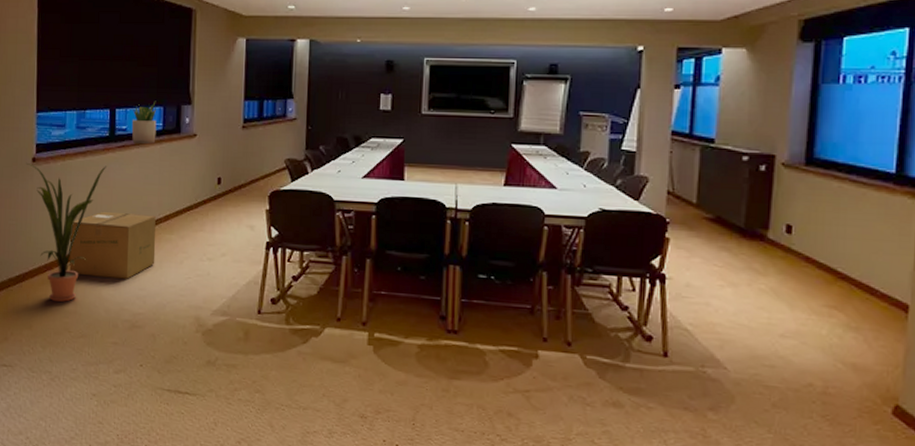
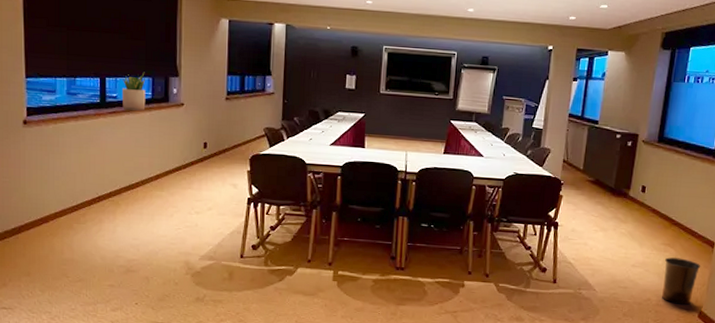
house plant: present [26,162,106,302] -> none [17,124,98,252]
box: present [69,212,156,280] -> none [64,171,148,231]
waste bin: none [829,325,890,395] -> present [661,257,701,305]

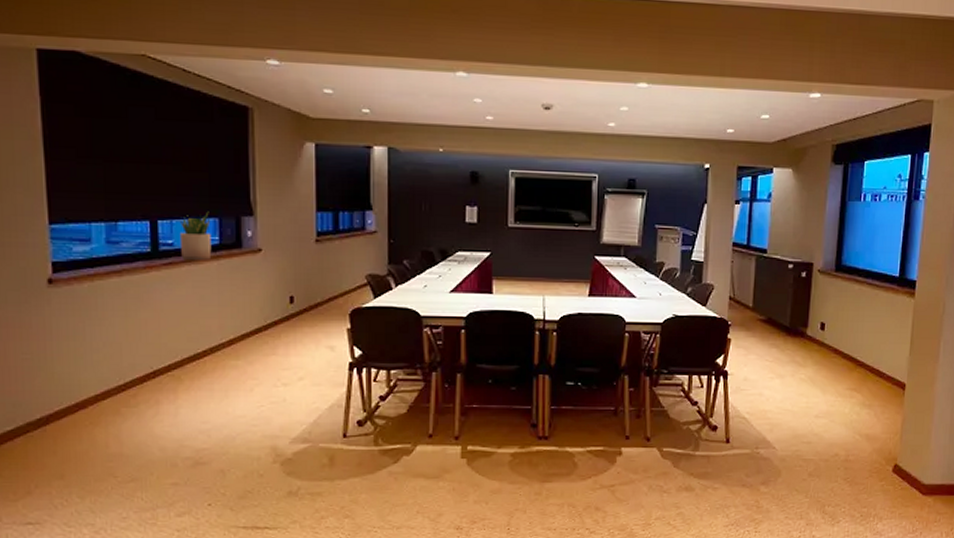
waste bin: present [661,257,701,305] -> none [850,404,892,458]

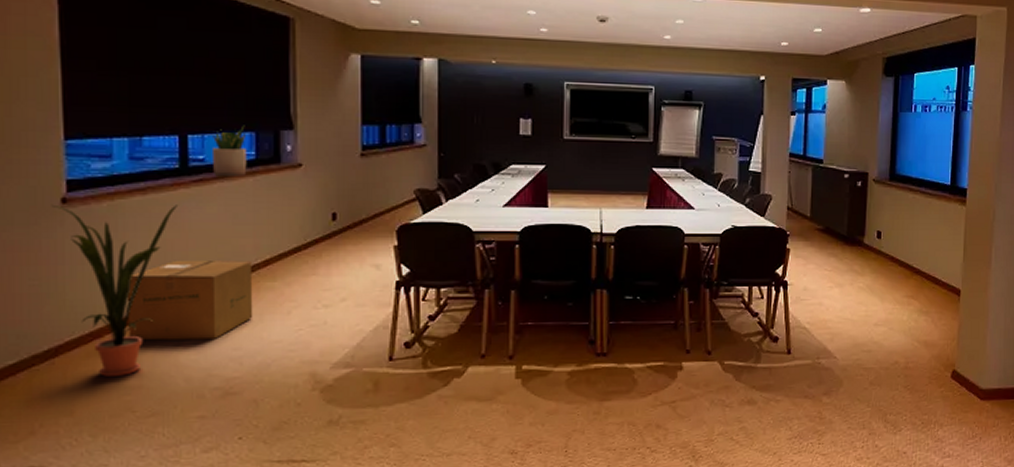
house plant: none [39,284,150,445] -> present [51,204,177,378]
box: none [107,339,220,414] -> present [126,260,253,341]

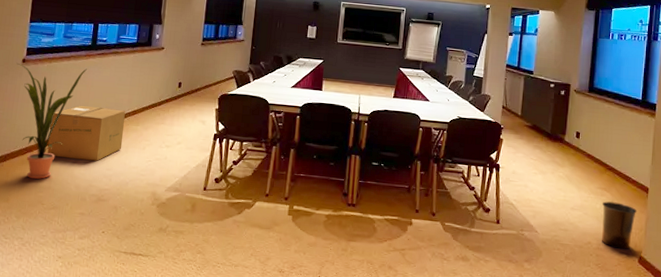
planter: present [211,125,247,178] -> none [110,19,133,54]
waste bin: none [909,311,949,365] -> present [601,201,638,249]

